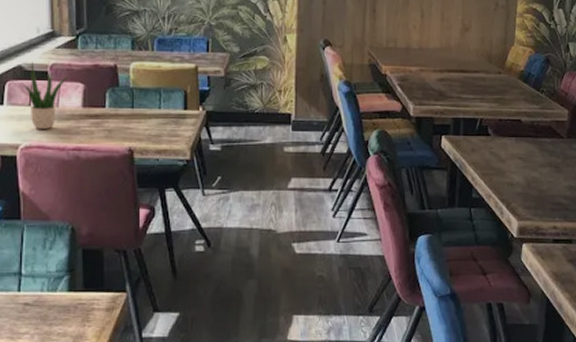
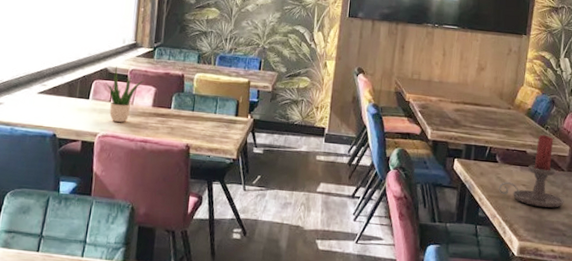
candle holder: none [492,99,565,180] -> present [498,134,564,208]

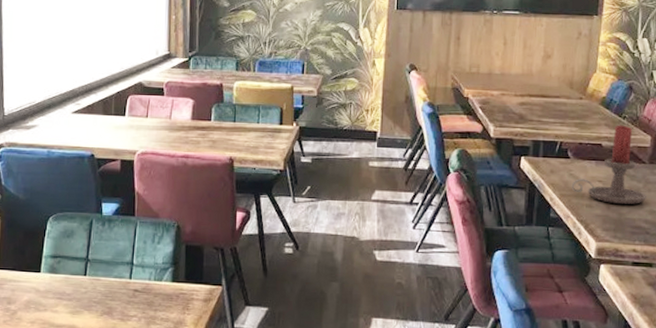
potted plant: present [105,66,144,122] -> none [140,80,181,138]

